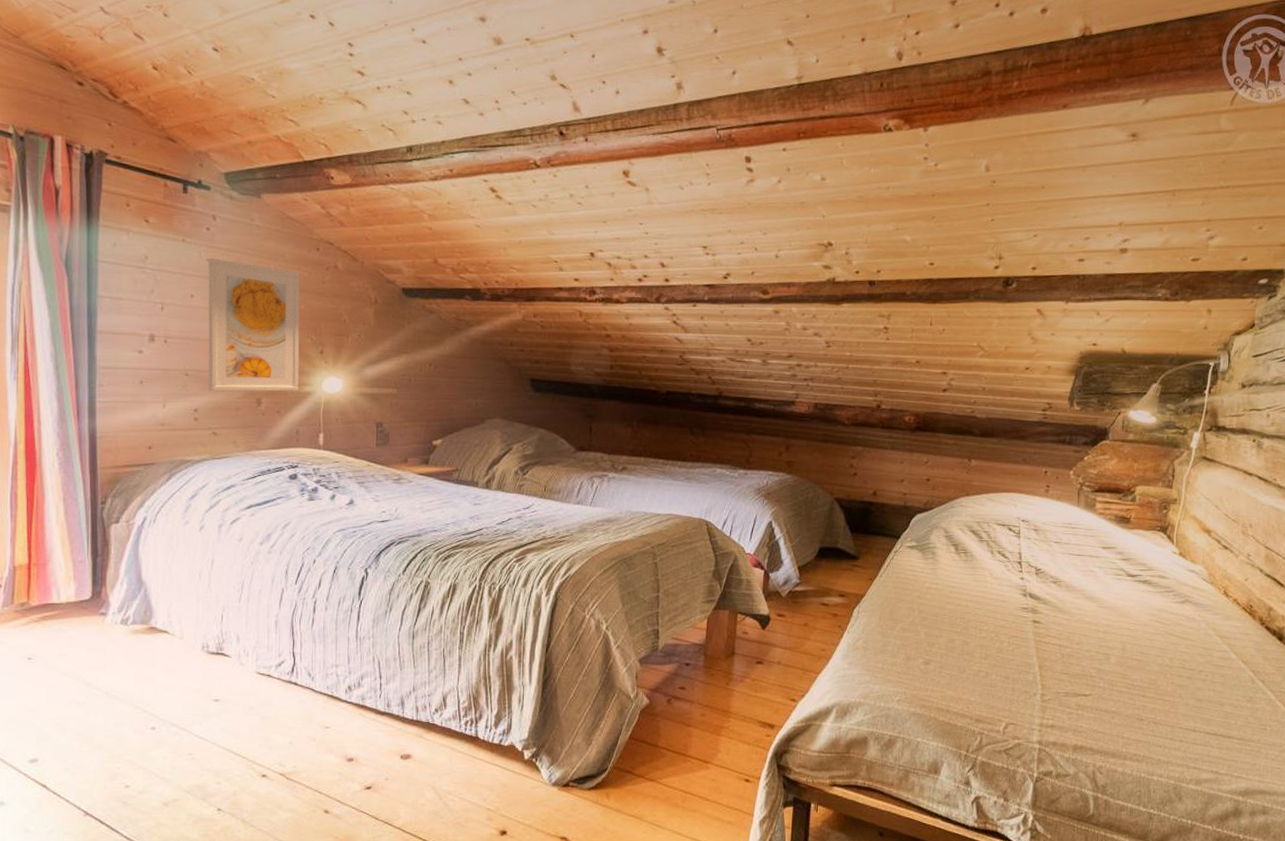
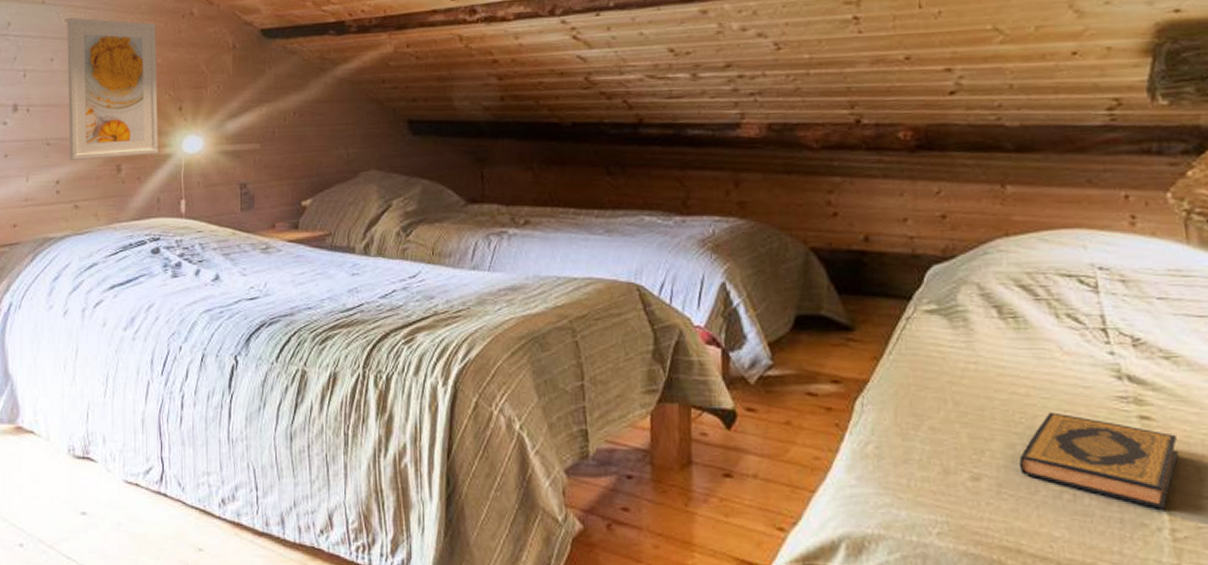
hardback book: none [955,618,1053,681] -> present [1018,412,1178,509]

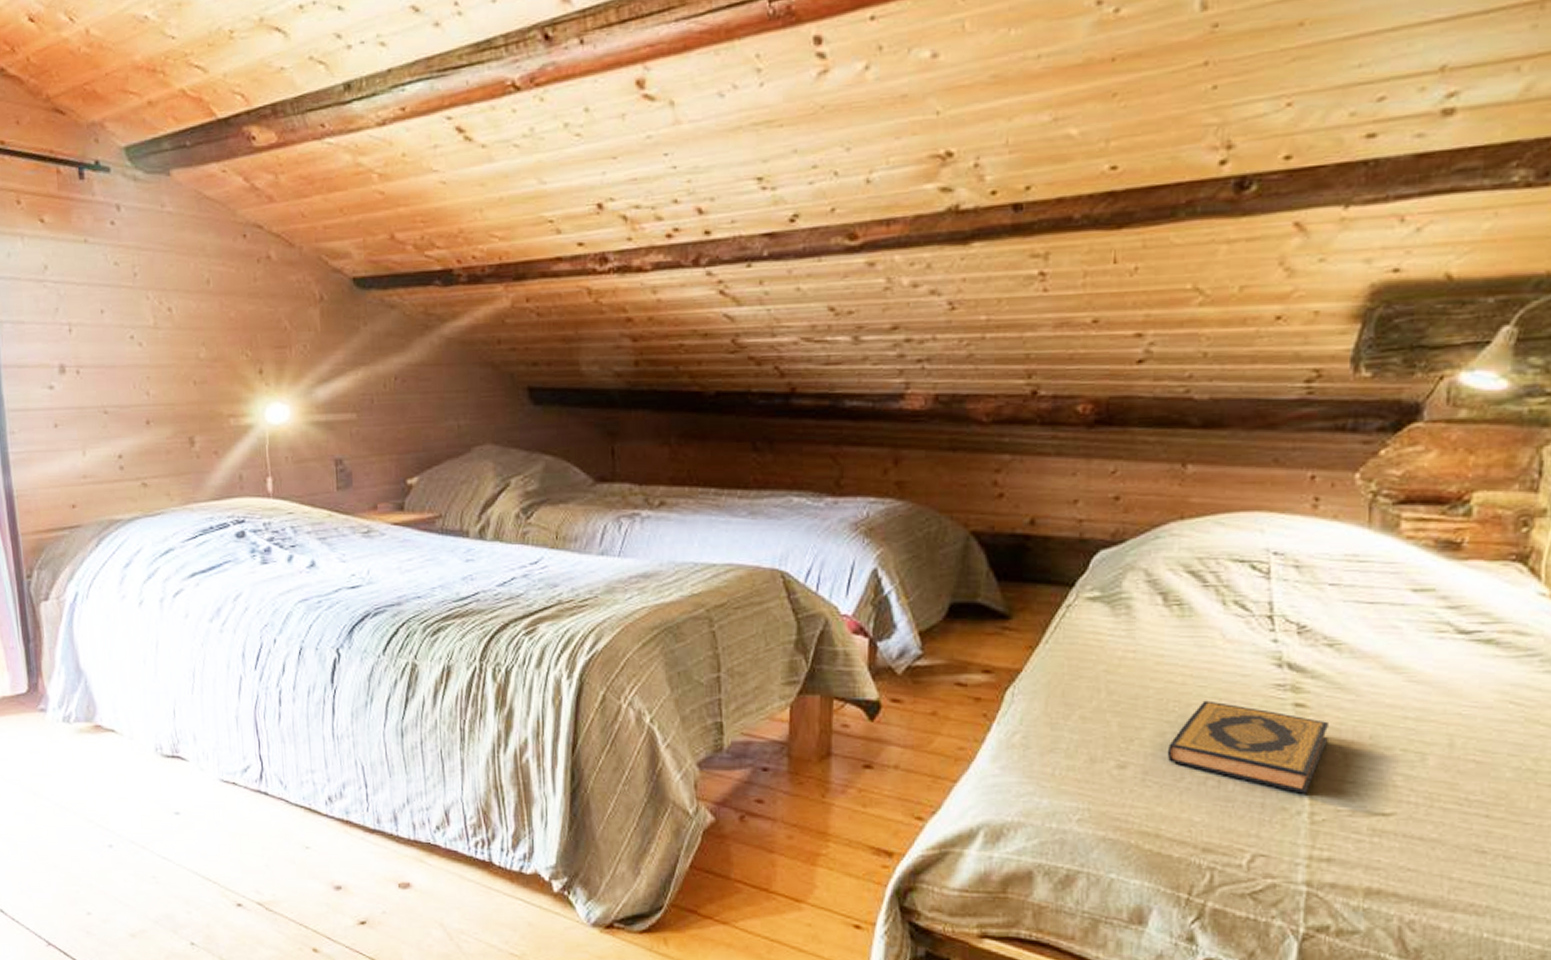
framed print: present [67,18,158,160] -> none [117,260,237,431]

